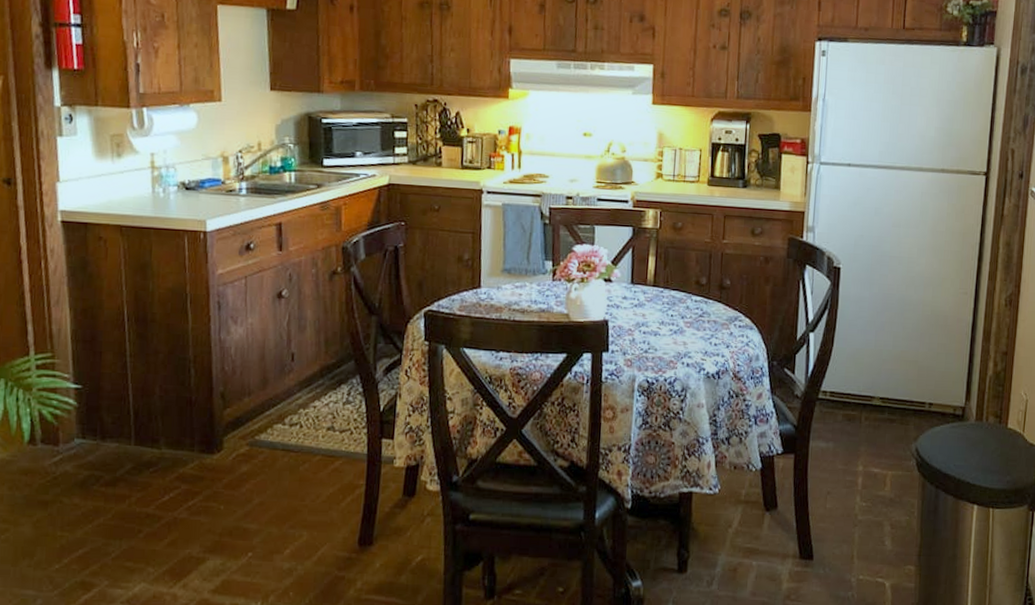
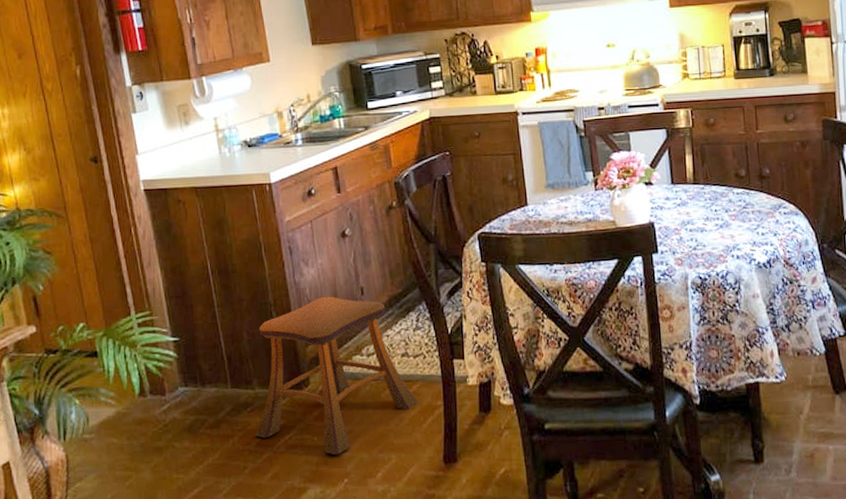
stool: none [156,358,340,527] -> present [256,296,419,456]

